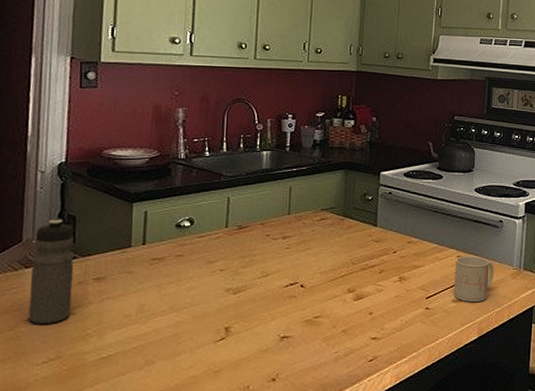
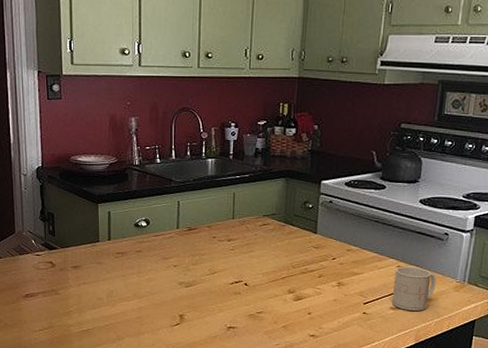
water bottle: present [28,219,74,324] -> none [24,215,56,300]

